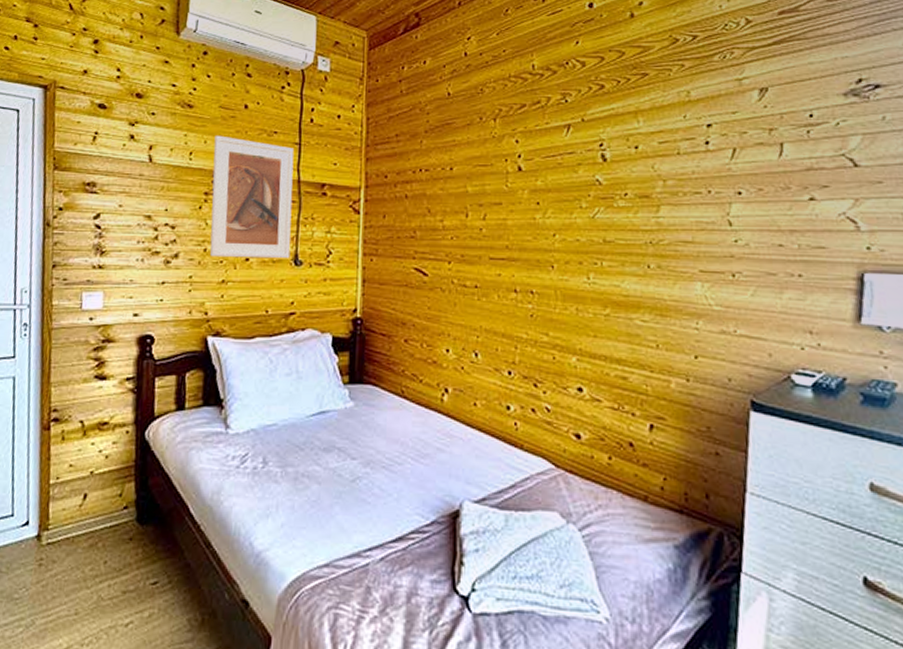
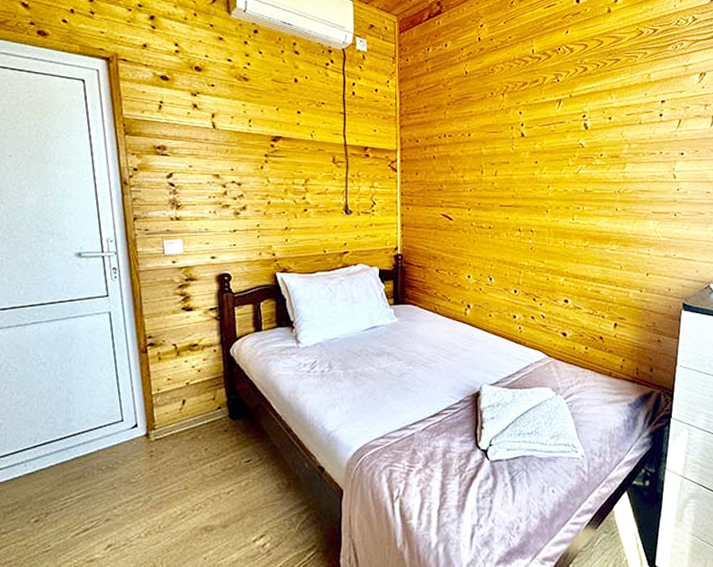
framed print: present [210,135,294,259] -> none [270,105,342,209]

